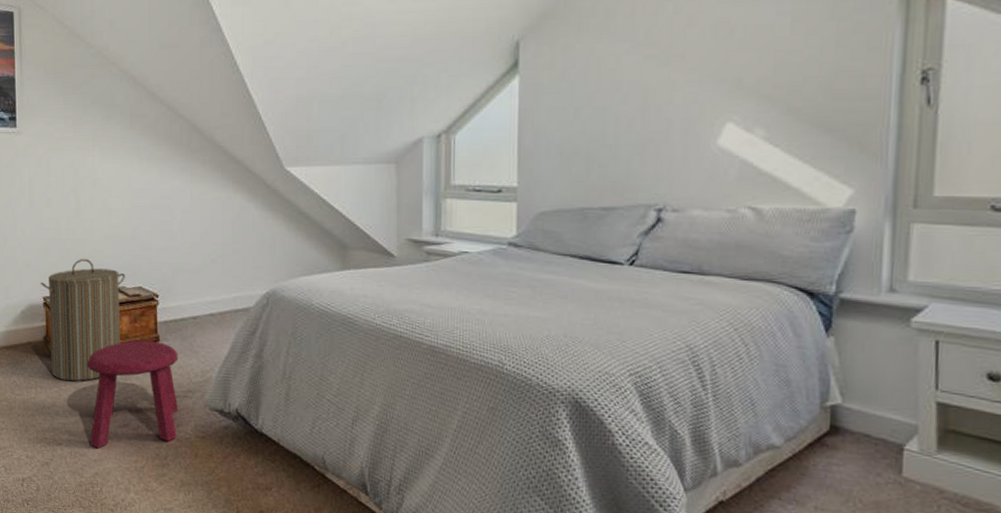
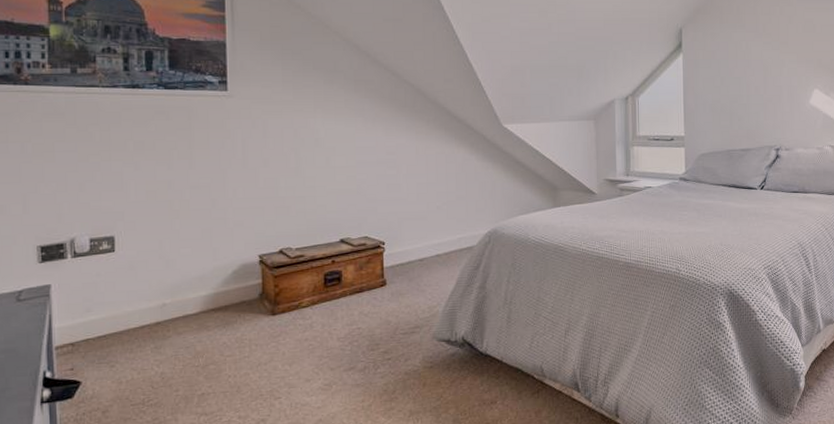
laundry hamper: present [40,258,125,382] -> none [255,214,350,335]
stool: present [87,340,179,449] -> none [309,285,407,396]

